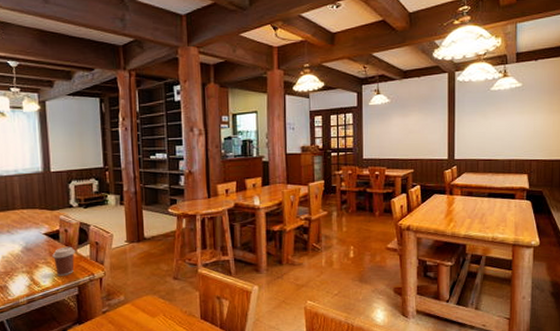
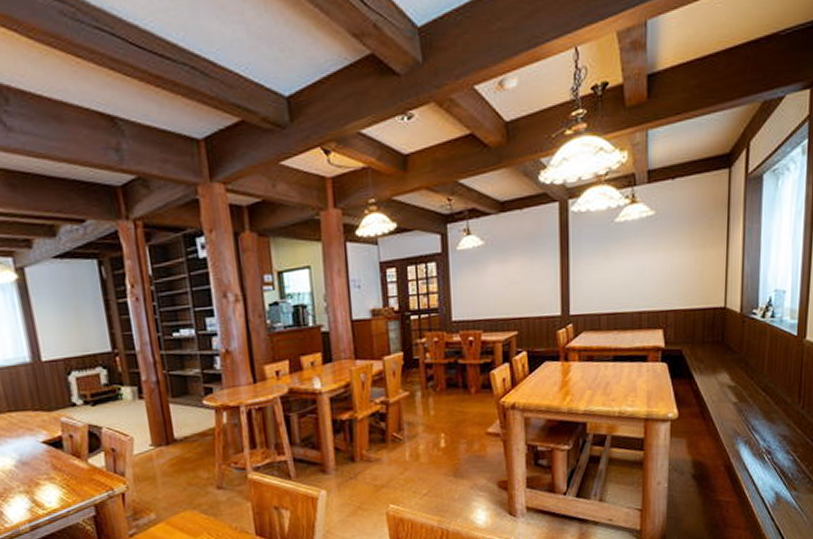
coffee cup: present [52,246,76,276] -> none [56,455,87,494]

